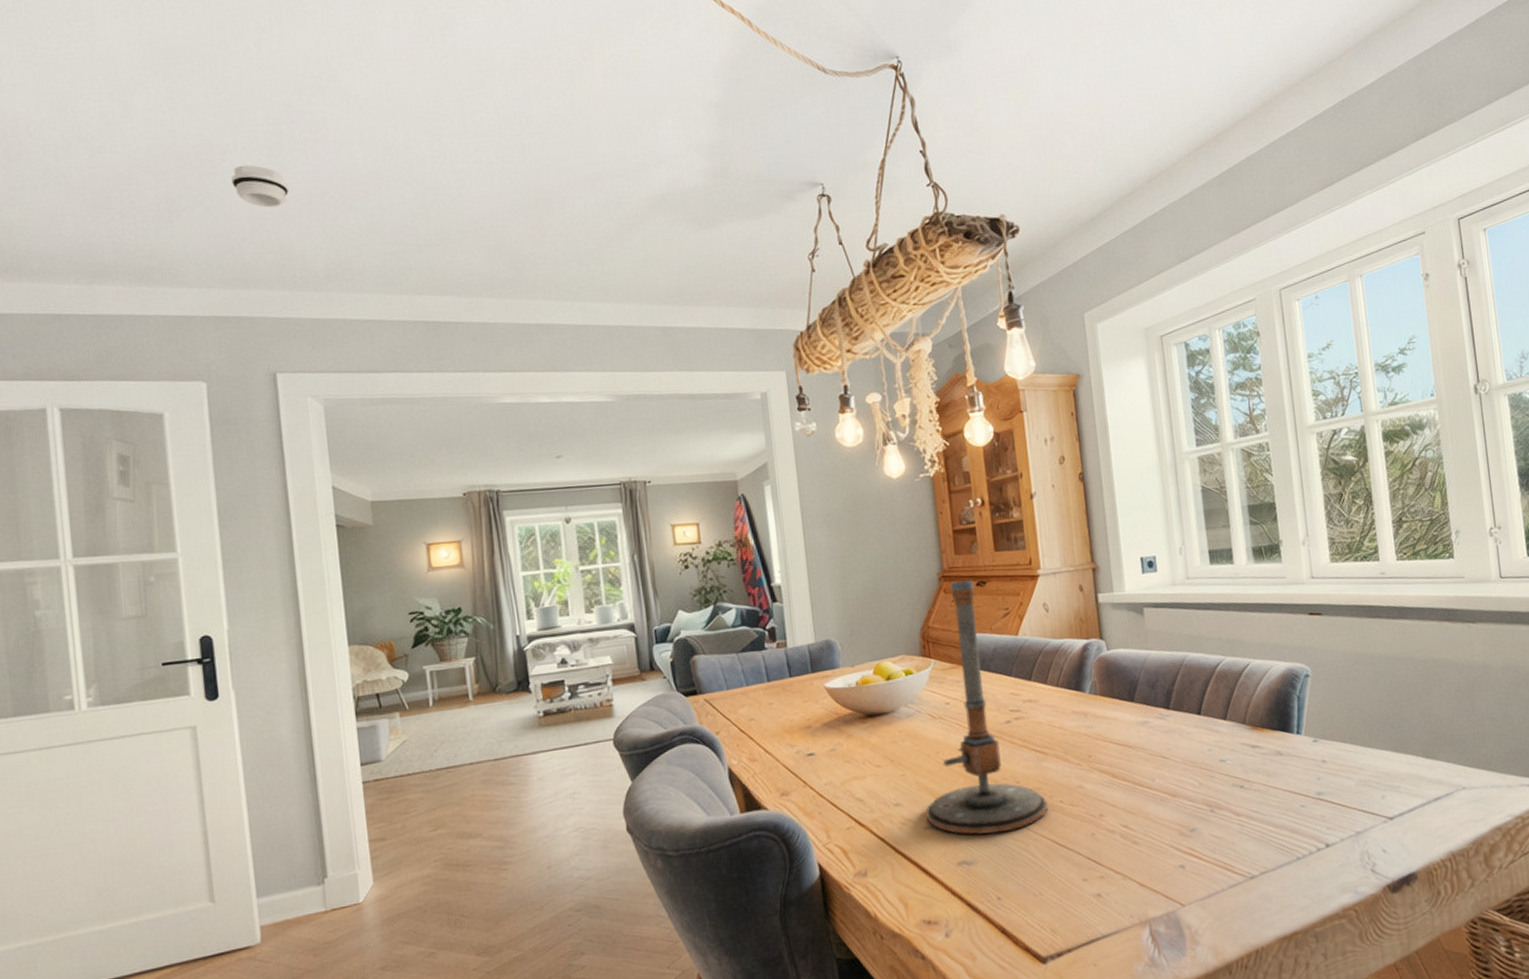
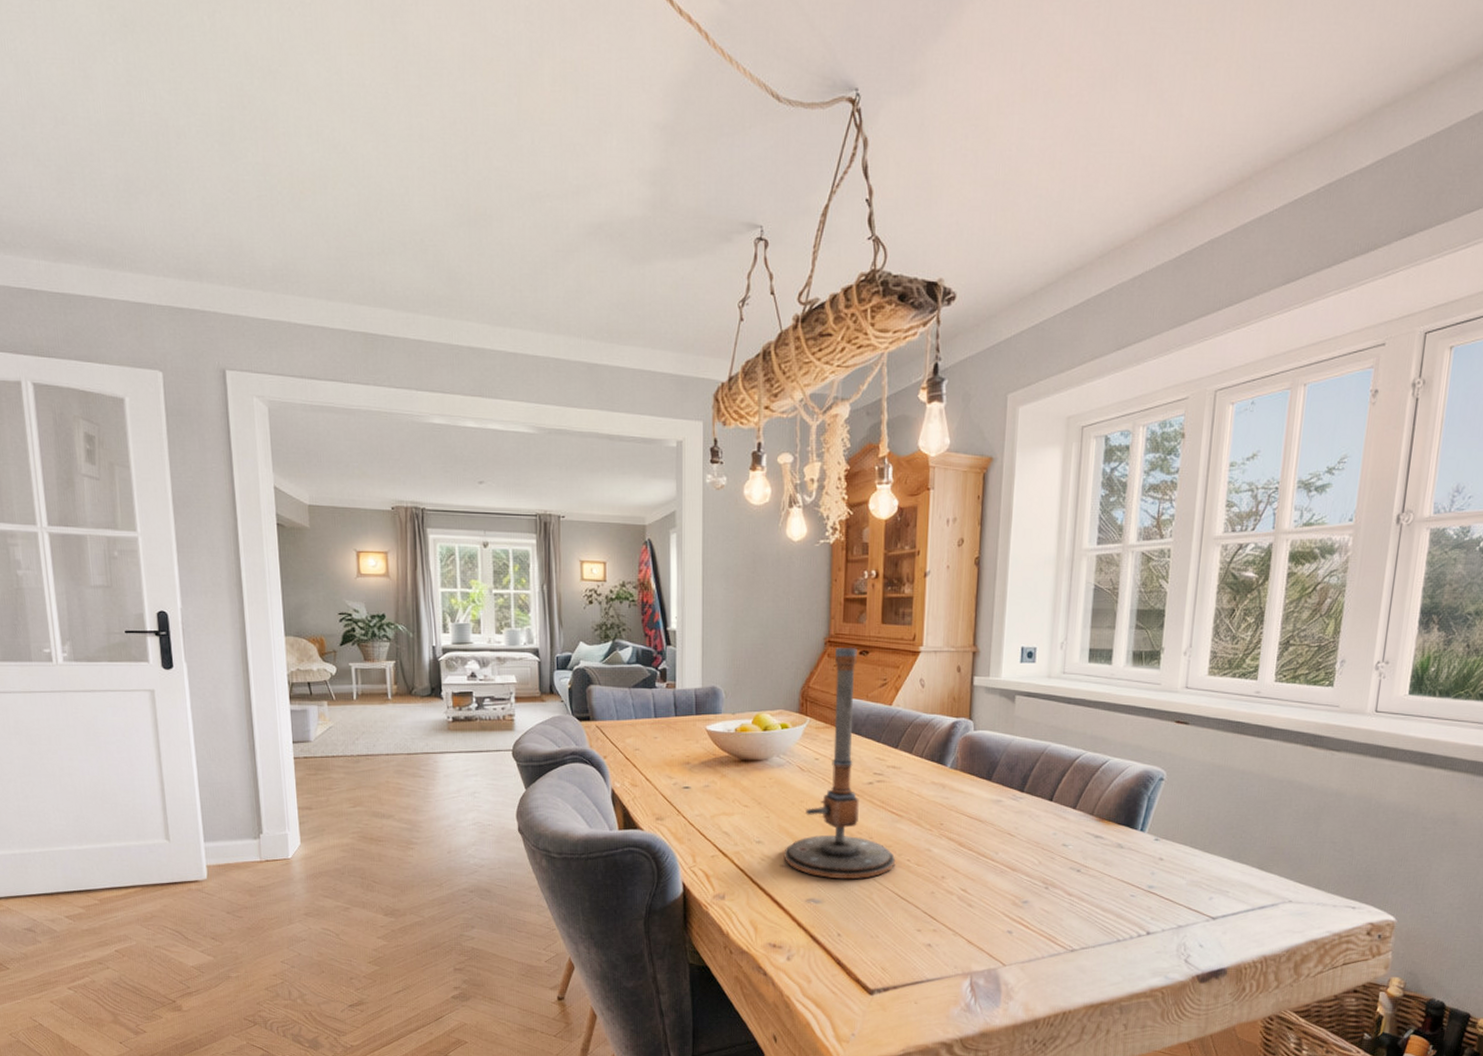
smoke detector: present [231,165,290,208] -> none [185,150,240,199]

